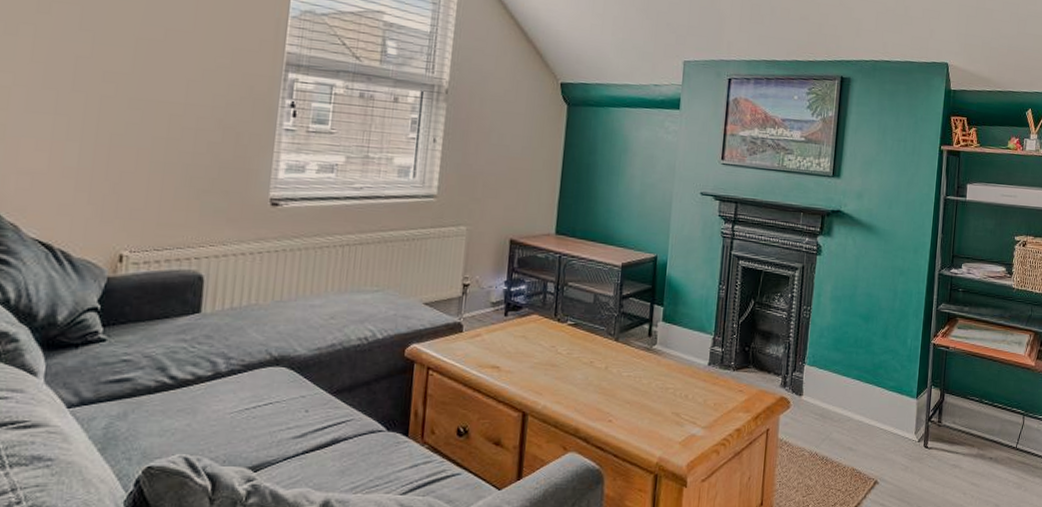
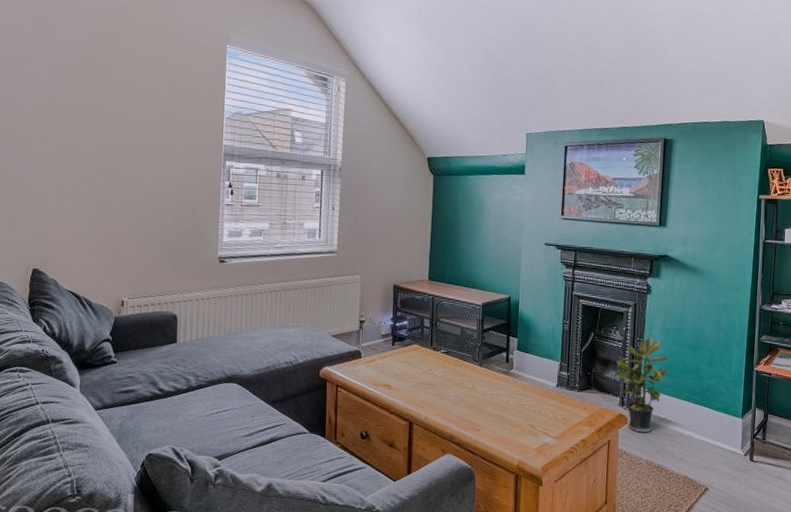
potted plant: none [777,303,839,419] -> present [615,335,669,433]

